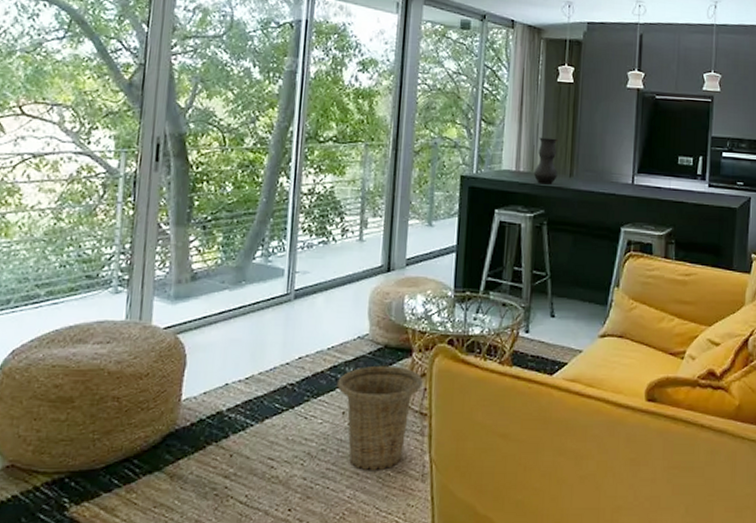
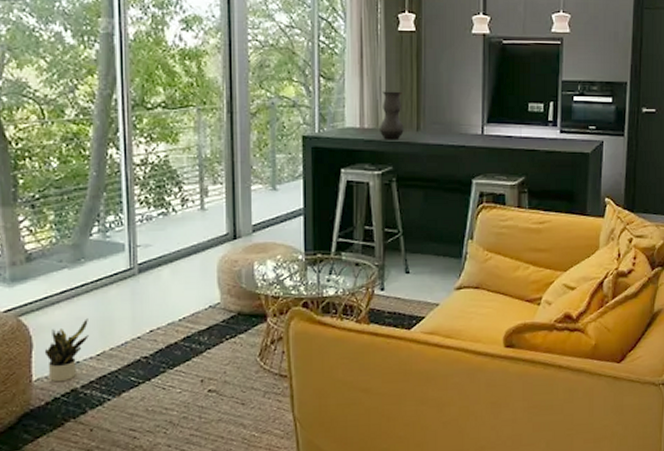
potted plant: none [196,341,242,404] -> present [44,318,89,383]
basket: present [337,365,423,472] -> none [193,332,280,434]

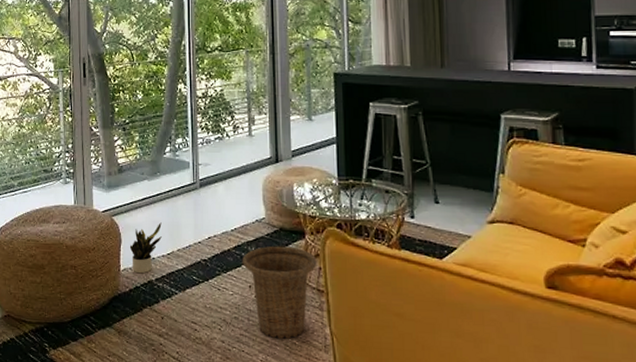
basket: none [193,332,280,434] -> present [243,246,317,340]
vase: present [378,91,404,140] -> none [403,31,429,76]

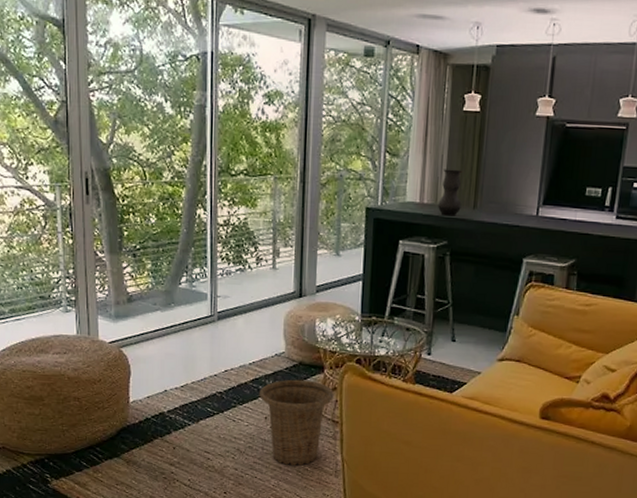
potted plant: present [129,222,162,274] -> none [139,355,175,406]
vase: none [403,31,429,76] -> present [437,169,463,216]

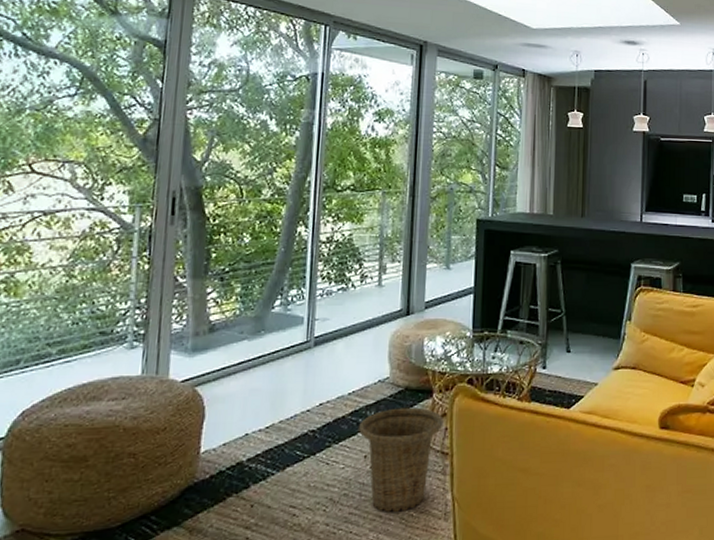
vase: present [437,169,463,216] -> none [546,180,570,225]

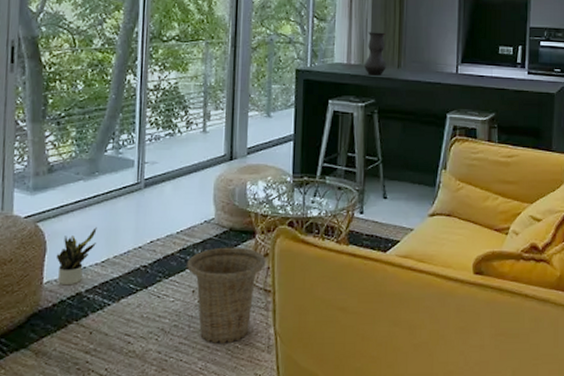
potted plant: none [215,390,262,455] -> present [56,227,97,286]
vase: none [546,180,570,225] -> present [363,32,386,76]

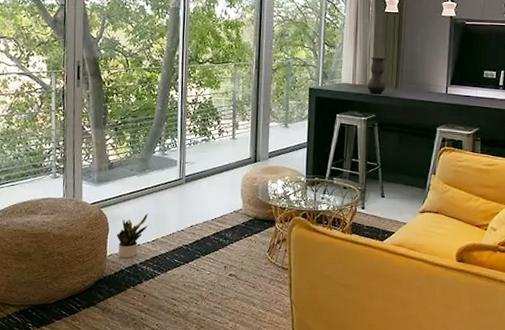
basket: present [187,247,266,345] -> none [220,232,284,310]

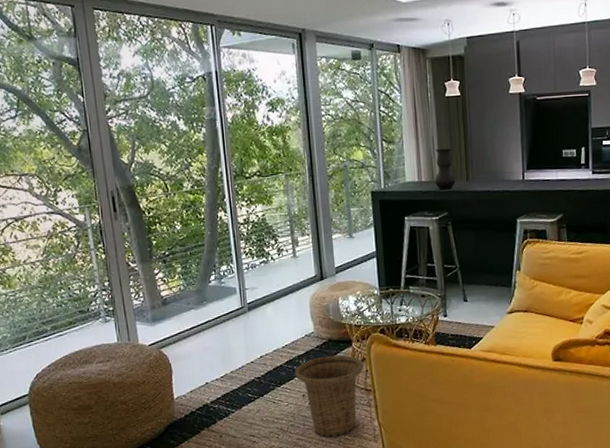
potted plant: present [116,213,148,259] -> none [181,348,214,400]
basket: none [220,232,284,310] -> present [295,355,364,438]

